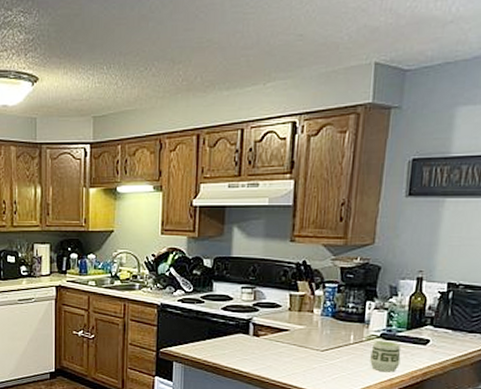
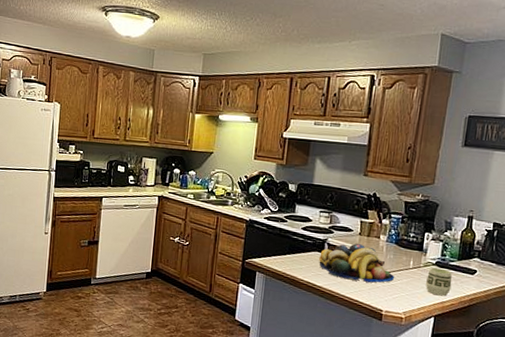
fruit bowl: none [244,321,332,364] -> present [319,244,394,283]

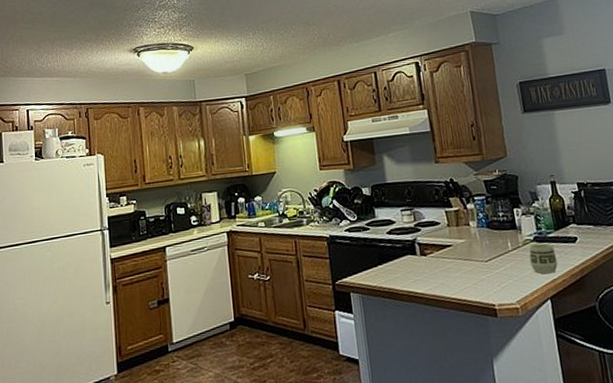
fruit bowl: present [319,244,394,283] -> none [412,236,497,279]

